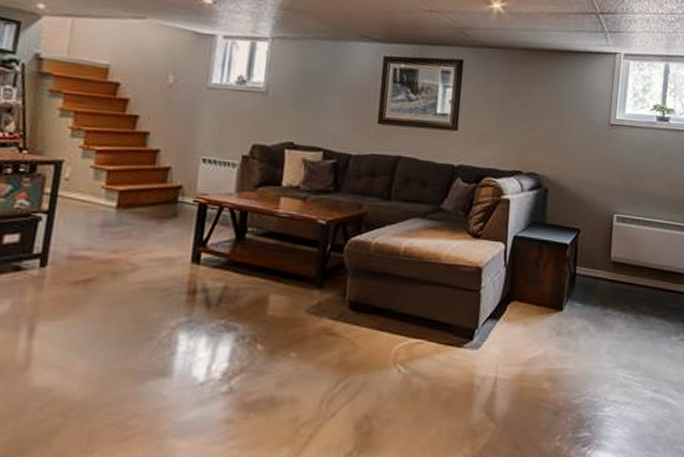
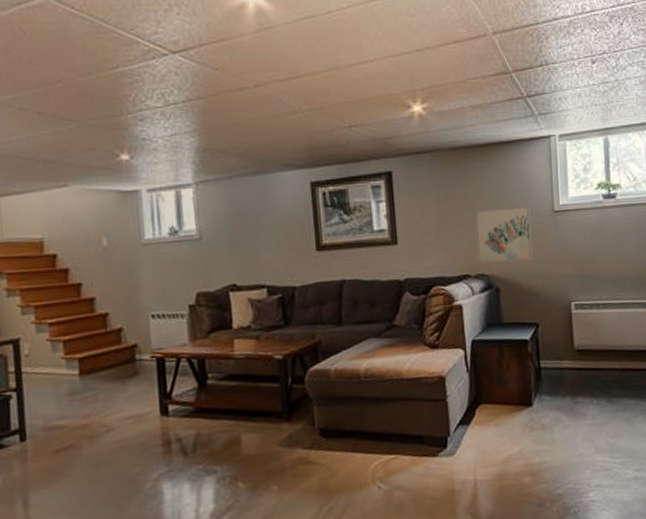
wall art: none [531,111,588,167] -> present [474,205,534,264]

